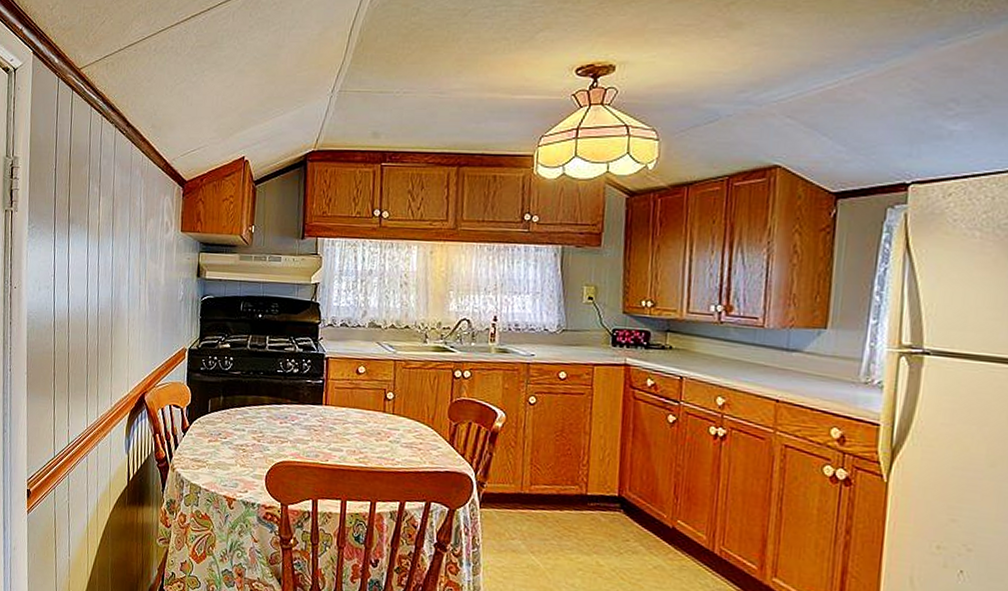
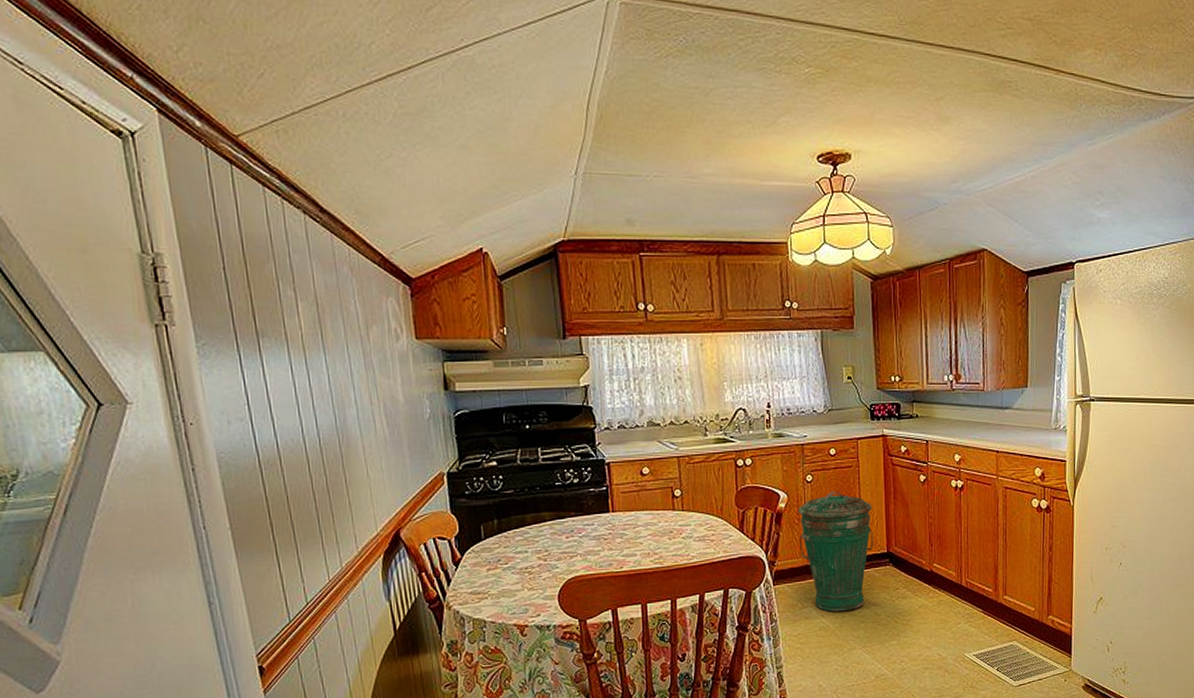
trash can: none [513,418,605,554] -> present [797,492,874,612]

